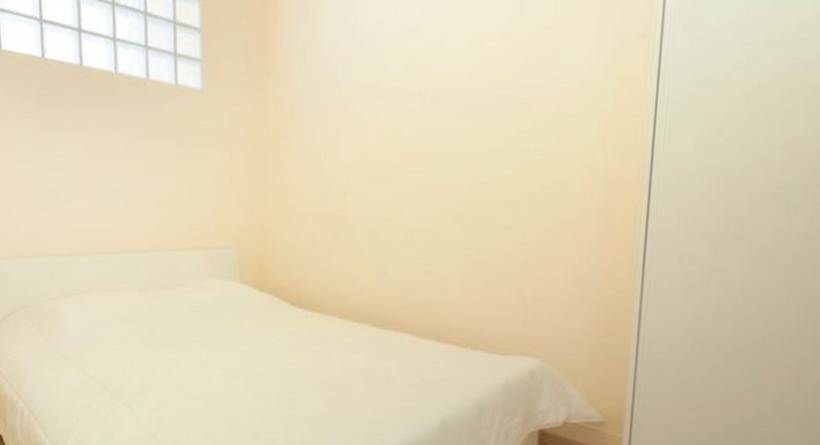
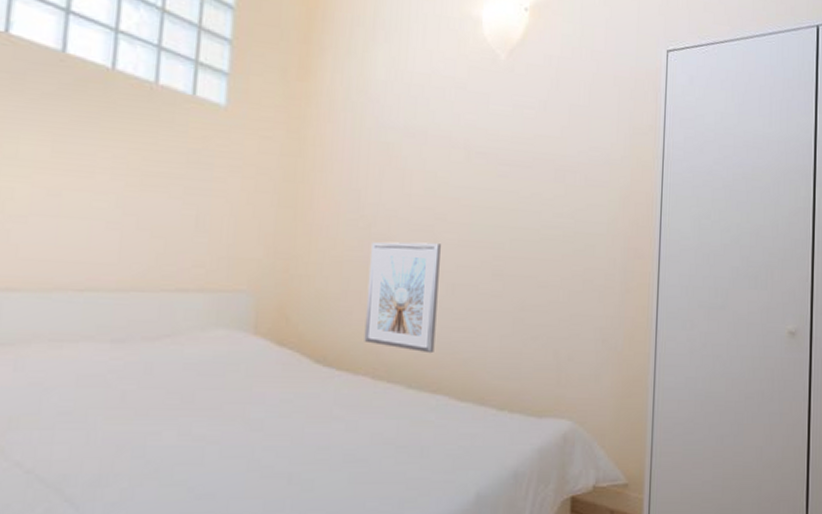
picture frame: none [331,193,398,296] -> present [364,241,441,354]

